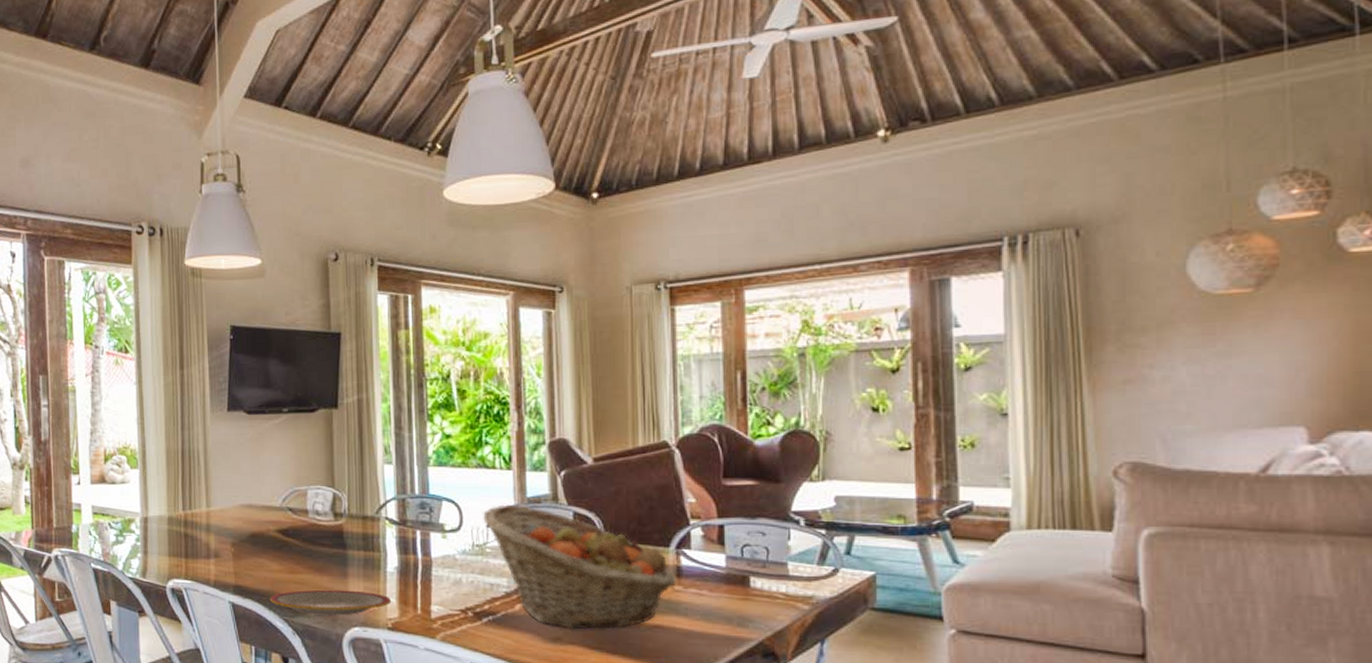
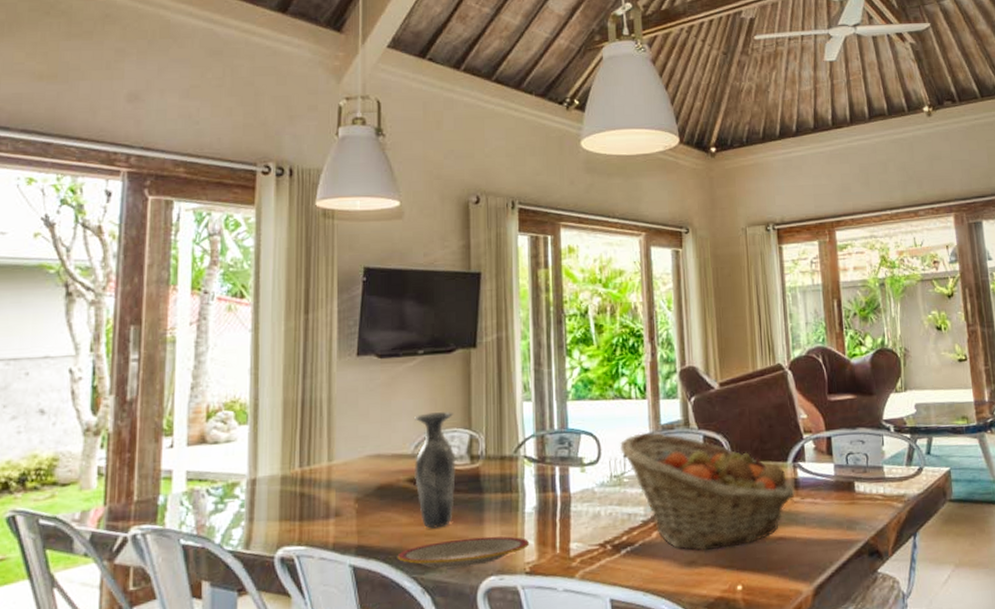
vase: none [281,469,321,577] -> present [414,412,456,529]

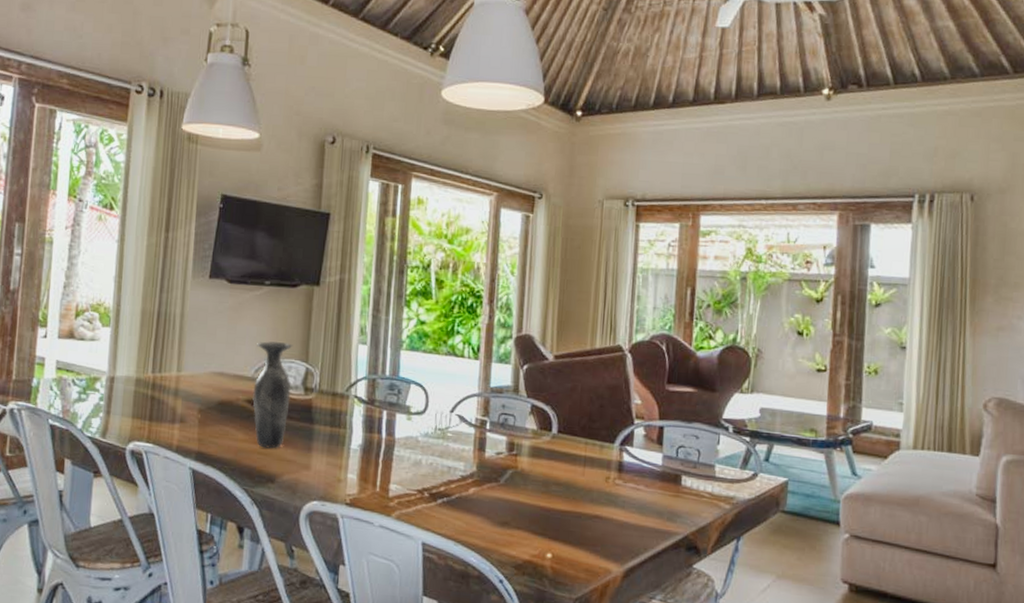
plate: present [397,536,529,569] -> none [231,461,352,489]
fruit basket: present [620,432,795,551] -> none [448,392,618,517]

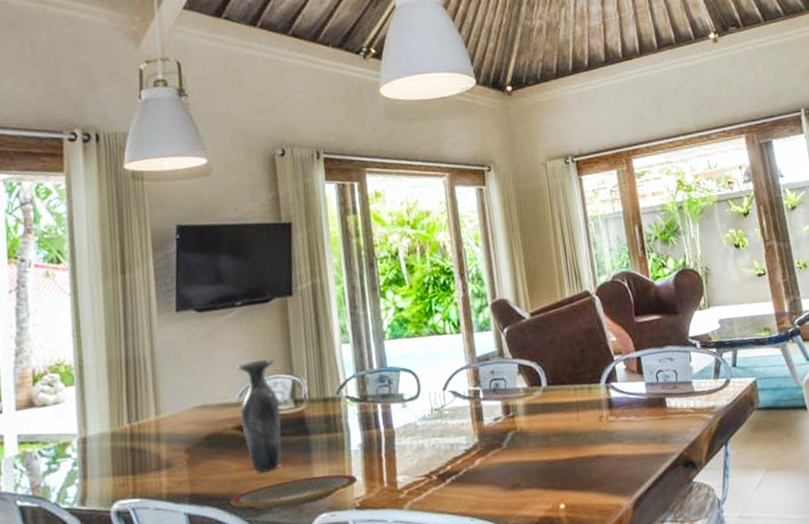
plate: none [231,461,352,489] -> present [230,474,357,510]

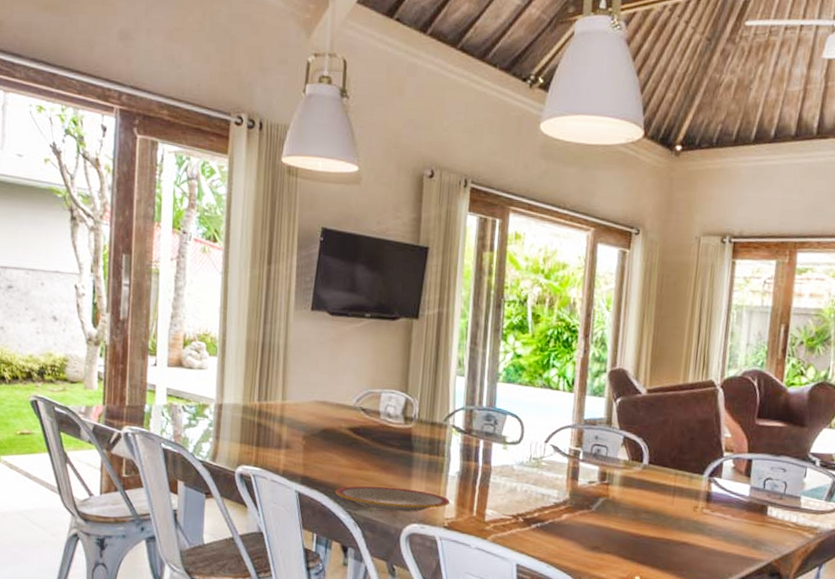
vase: present [237,359,282,473] -> none [354,372,393,475]

